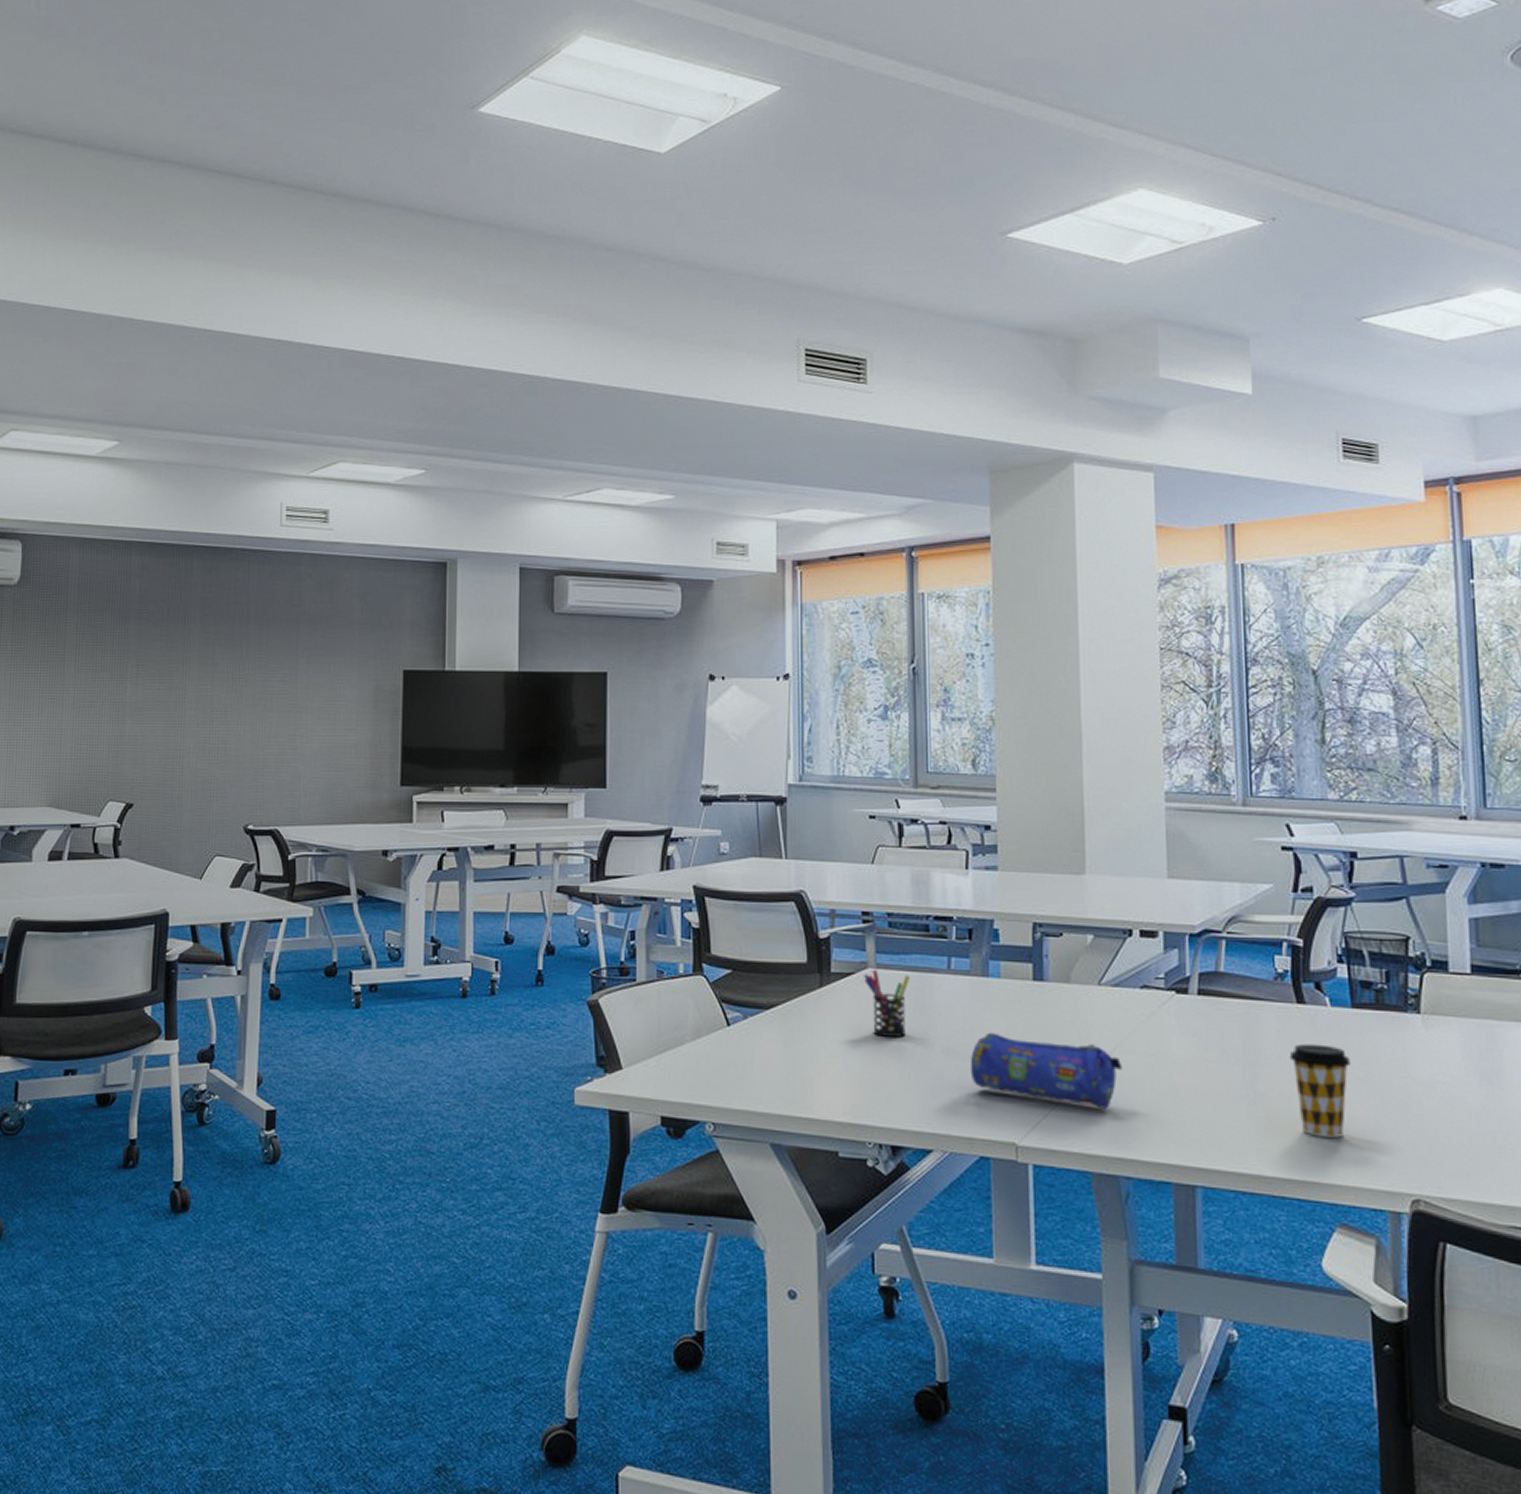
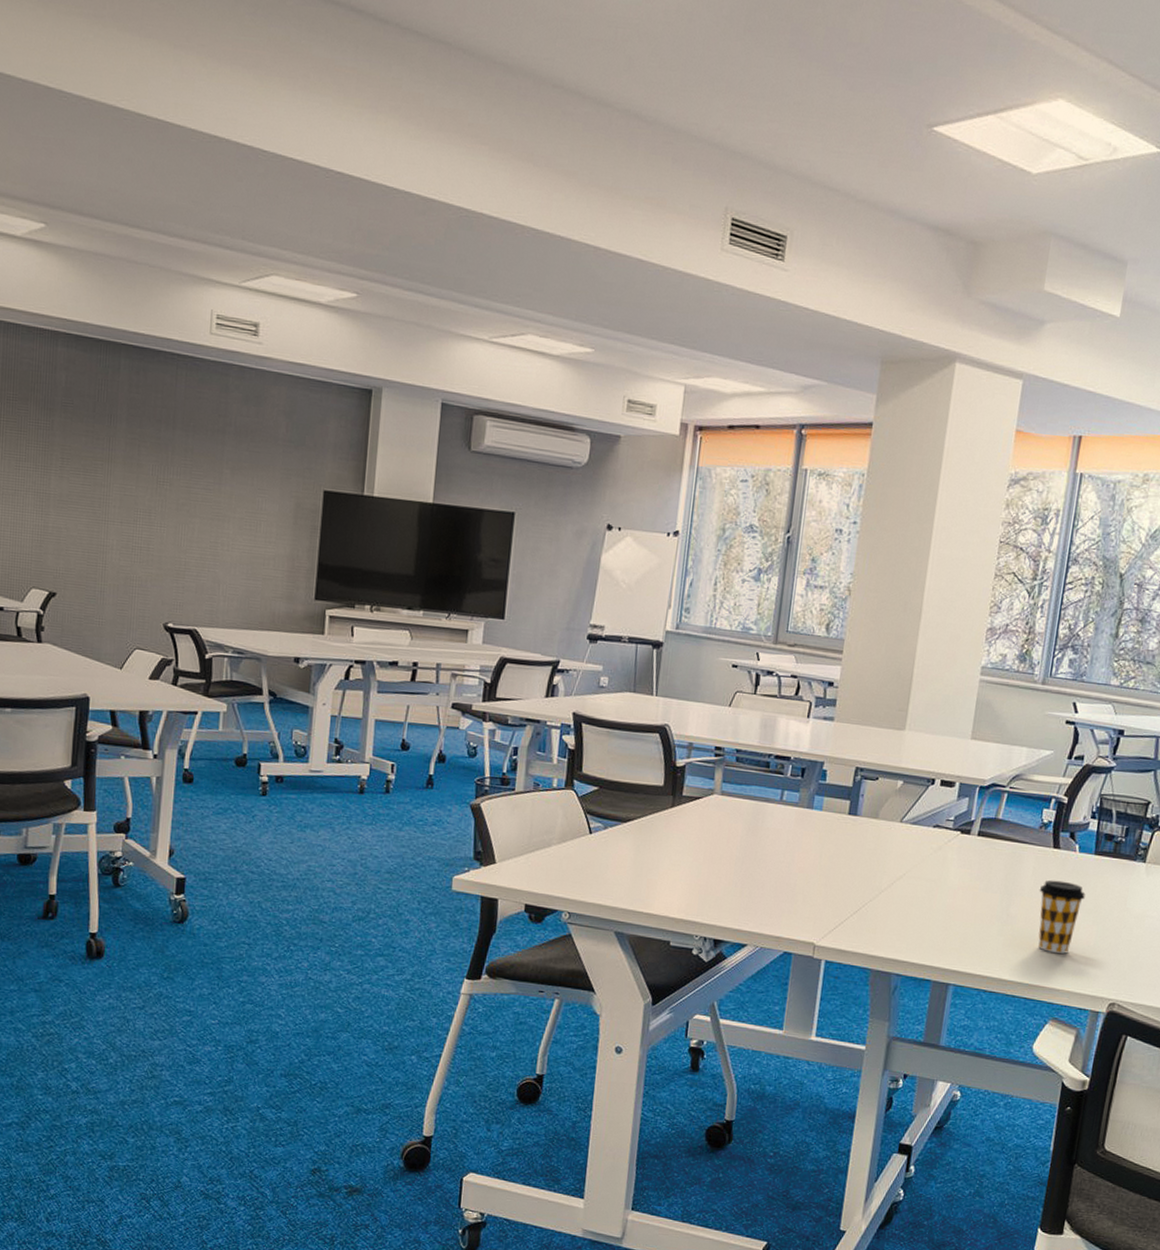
pen holder: present [864,969,911,1037] -> none [709,795,749,853]
pencil case: present [970,1032,1123,1109] -> none [786,854,909,921]

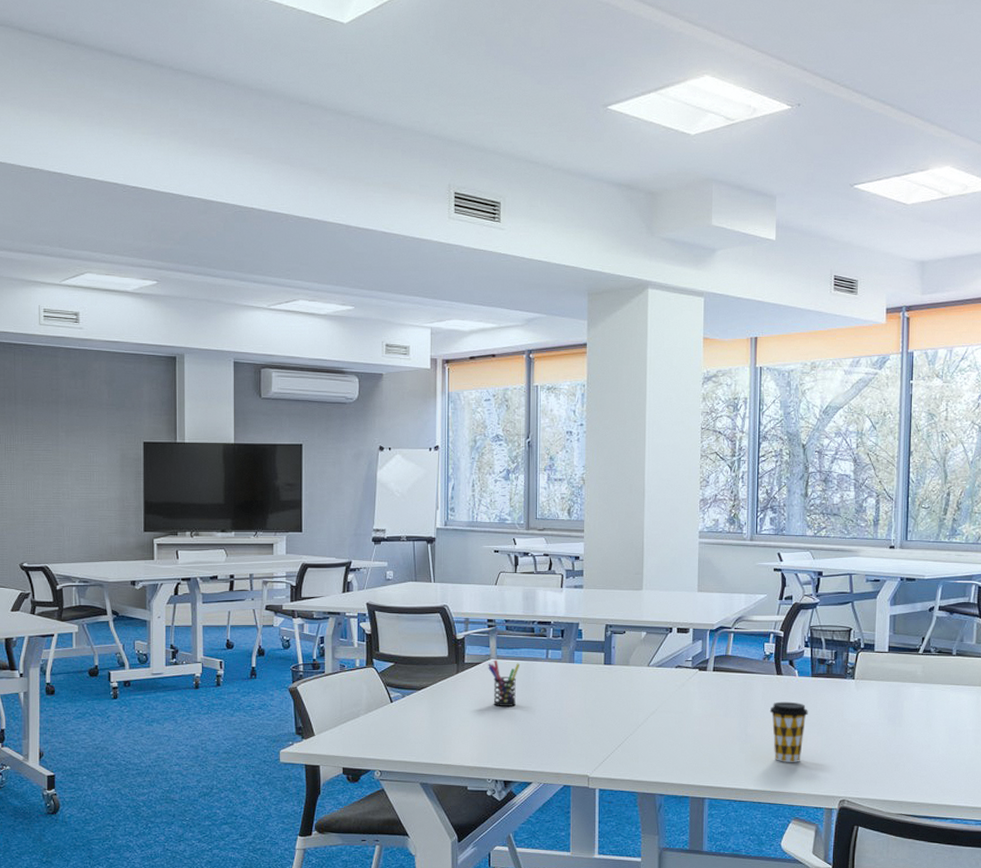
pen holder: none [709,795,749,853] -> present [488,659,521,706]

